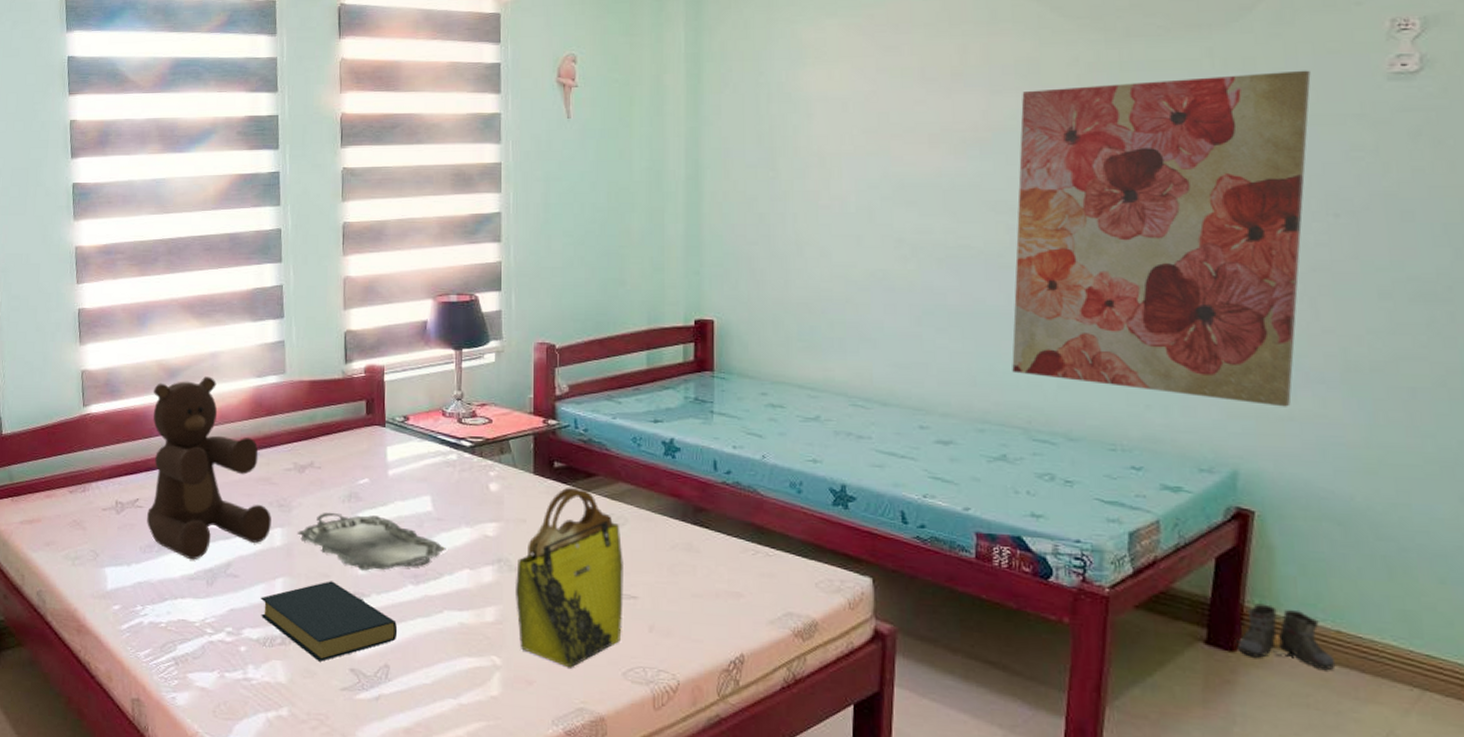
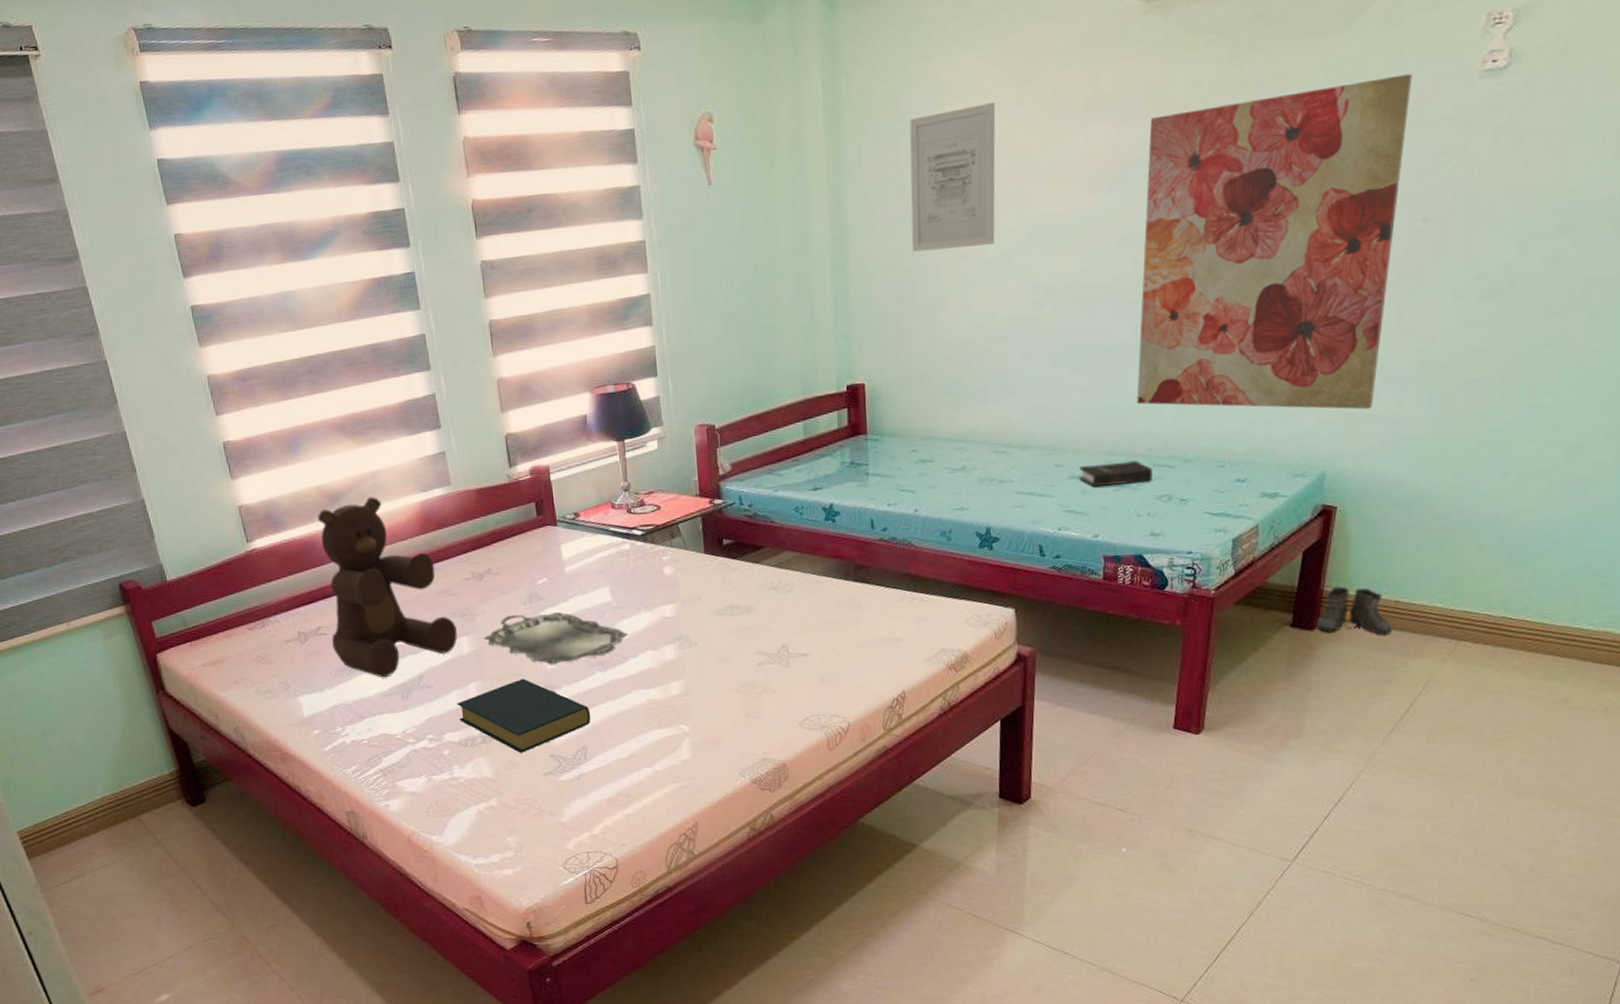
tote bag: present [516,487,623,668] -> none [696,561,796,726]
wall art: none [768,66,859,197] -> present [909,103,996,252]
hardback book: none [946,431,1033,457] -> present [1078,460,1154,487]

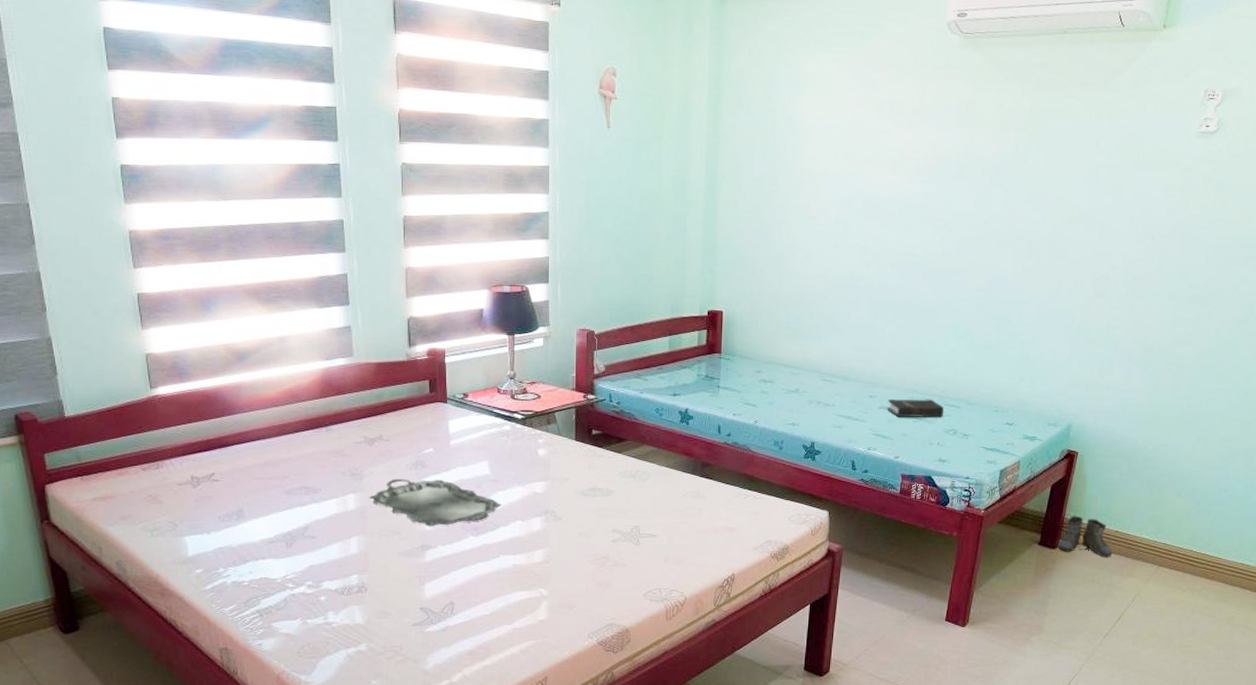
teddy bear: present [317,497,458,678] -> none [222,359,345,526]
hardback book: present [456,678,591,753] -> none [337,537,461,604]
wall art: present [909,103,996,252] -> none [770,97,845,210]
wall art: present [1137,73,1412,410] -> none [936,125,1151,378]

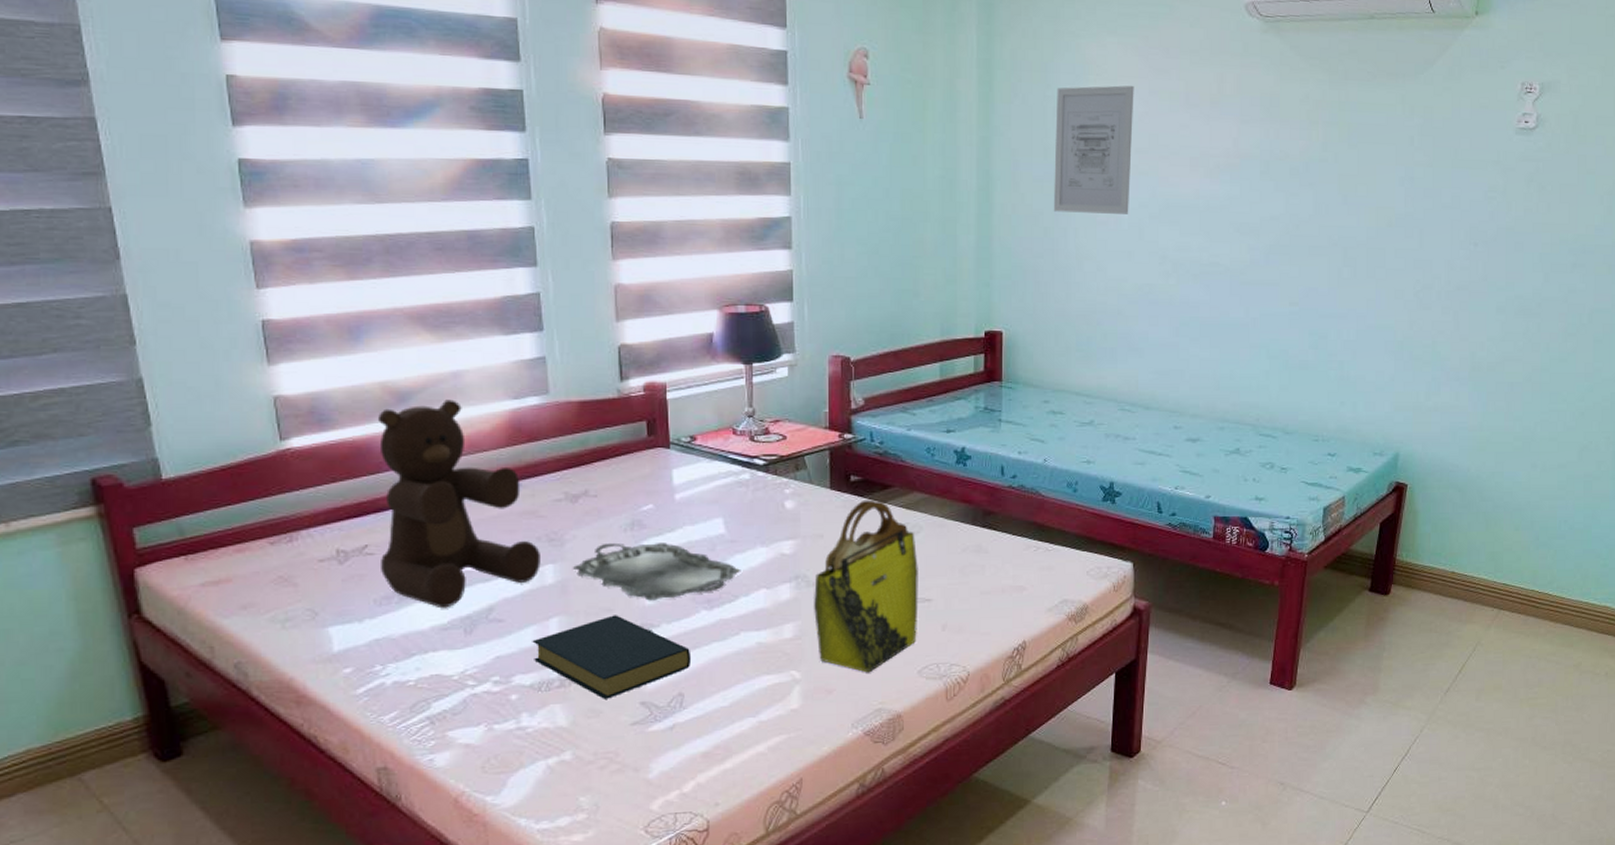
teddy bear: none [222,359,345,526] -> present [377,399,541,609]
hardback book: none [337,537,461,604] -> present [532,615,692,699]
tote bag: none [560,450,646,594] -> present [814,499,918,673]
wall art: none [770,97,845,210] -> present [1053,85,1134,214]
hardback book: present [887,399,945,418] -> none [1194,429,1259,450]
boots: present [1057,515,1113,557] -> none [1390,556,1450,602]

